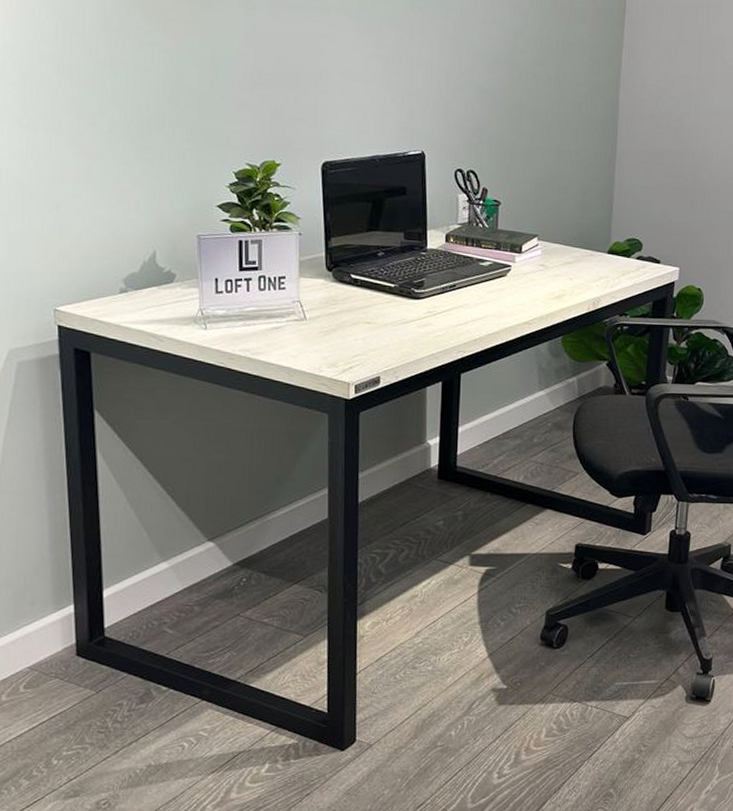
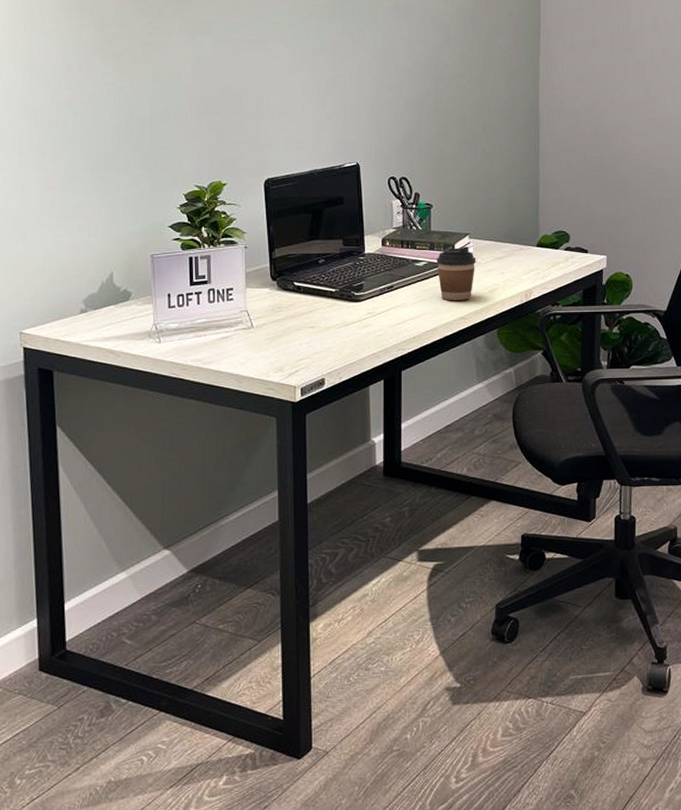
coffee cup: none [502,248,544,305] -> present [436,246,476,300]

